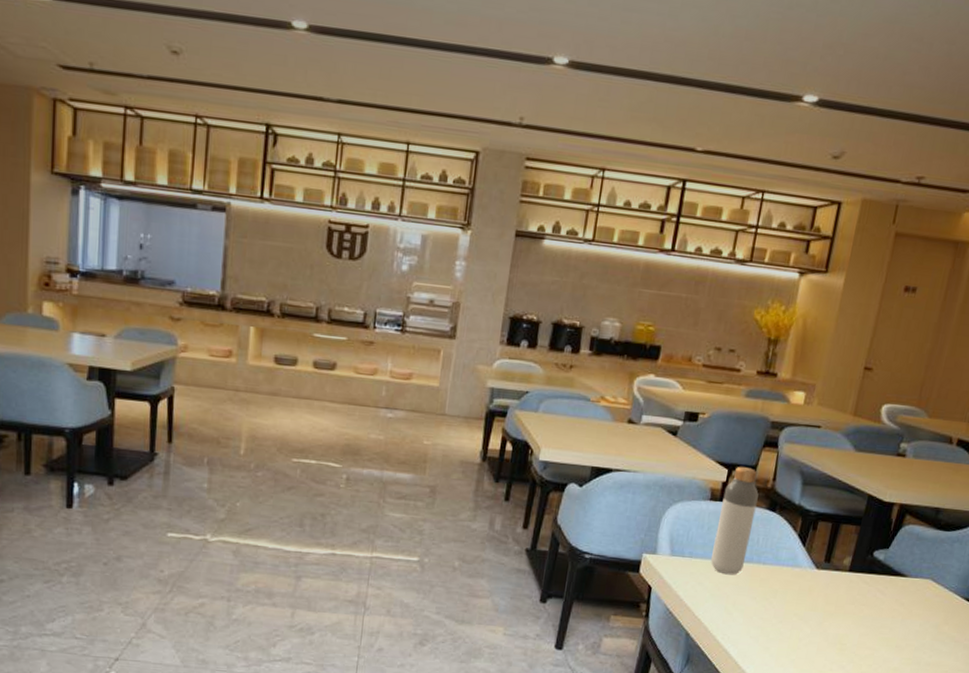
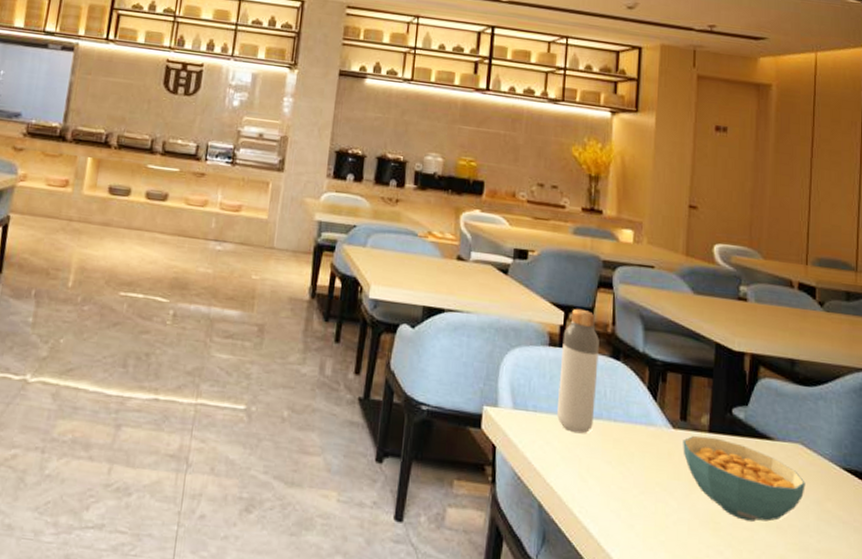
cereal bowl: none [822,574,929,642] -> present [683,435,805,522]

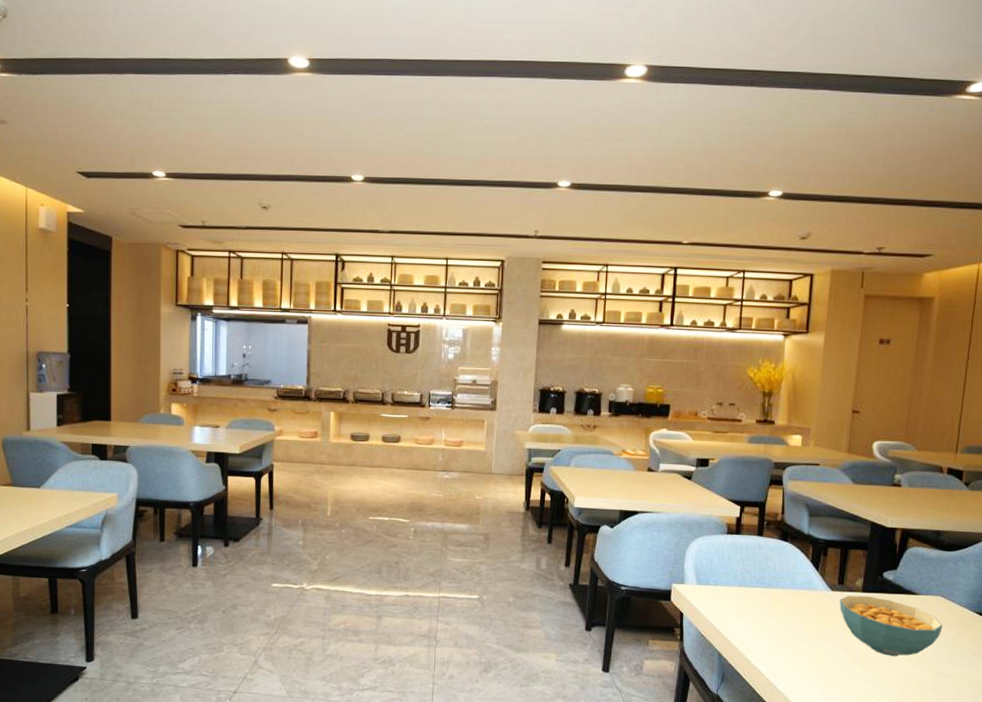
bottle: present [557,308,599,434] -> none [734,503,770,600]

